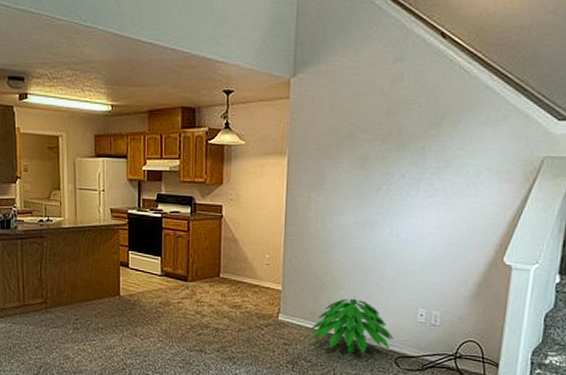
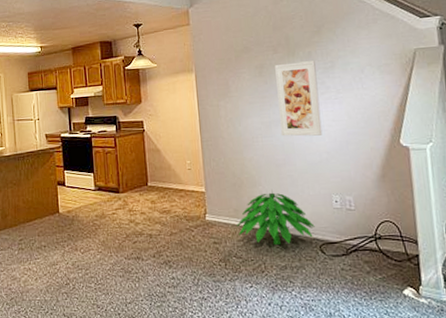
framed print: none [375,157,427,243] -> present [275,61,323,136]

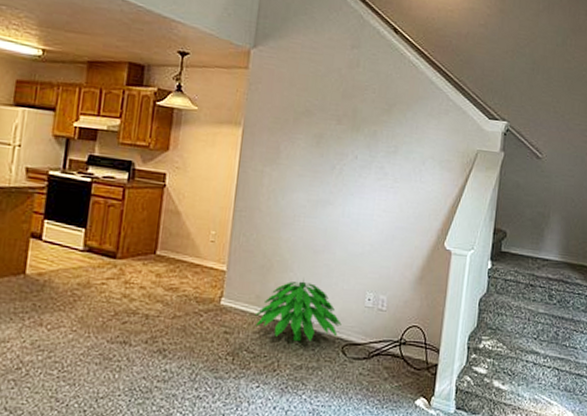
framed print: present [275,61,323,136] -> none [327,137,379,225]

